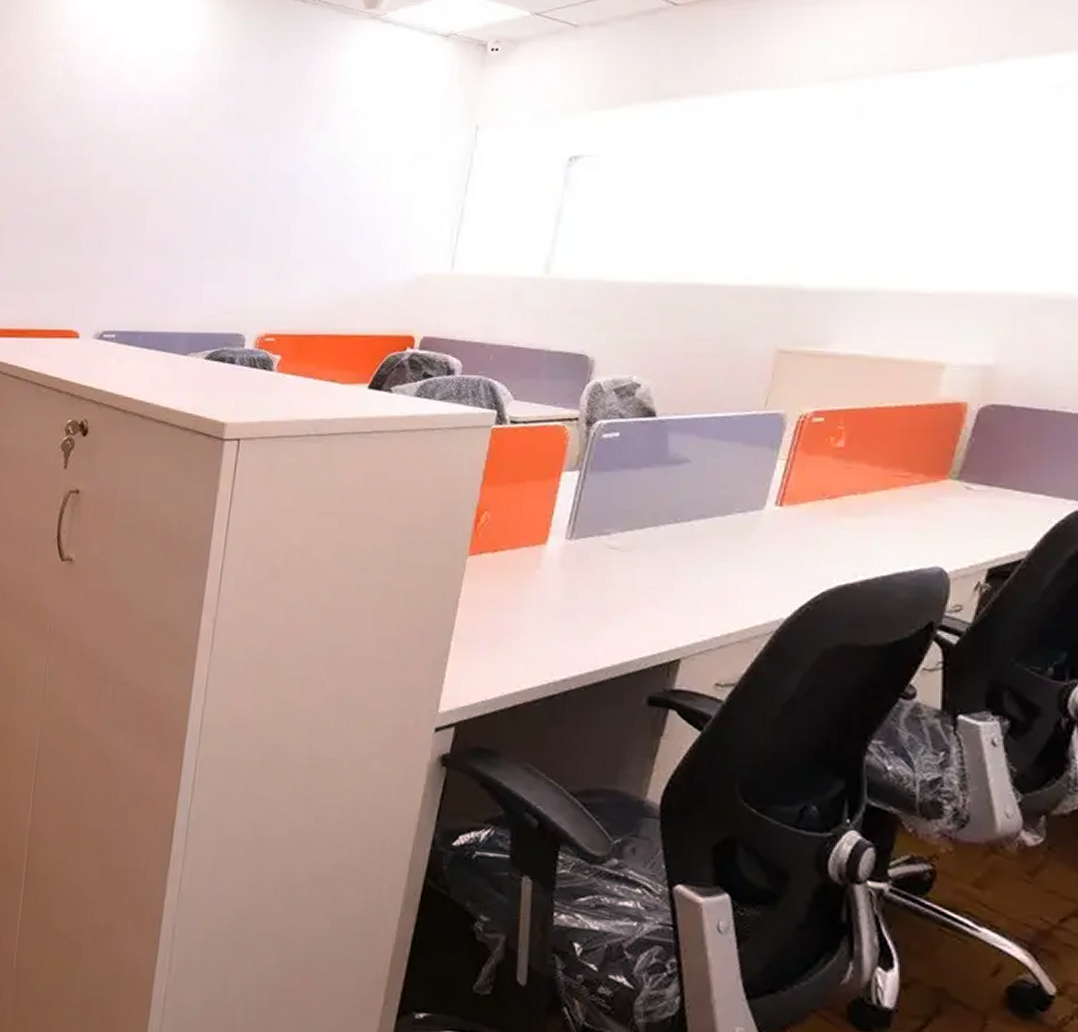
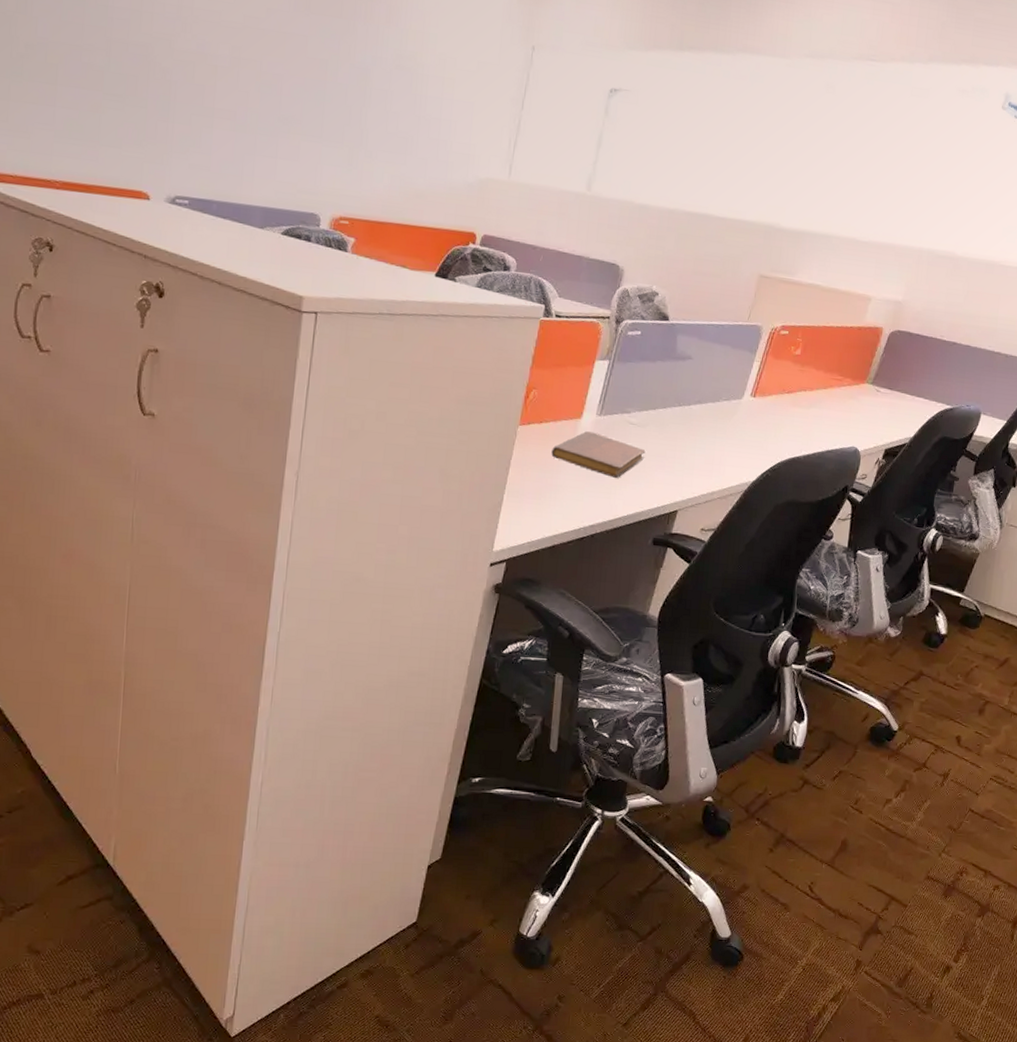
notebook: none [509,560,633,618] -> present [551,431,646,478]

